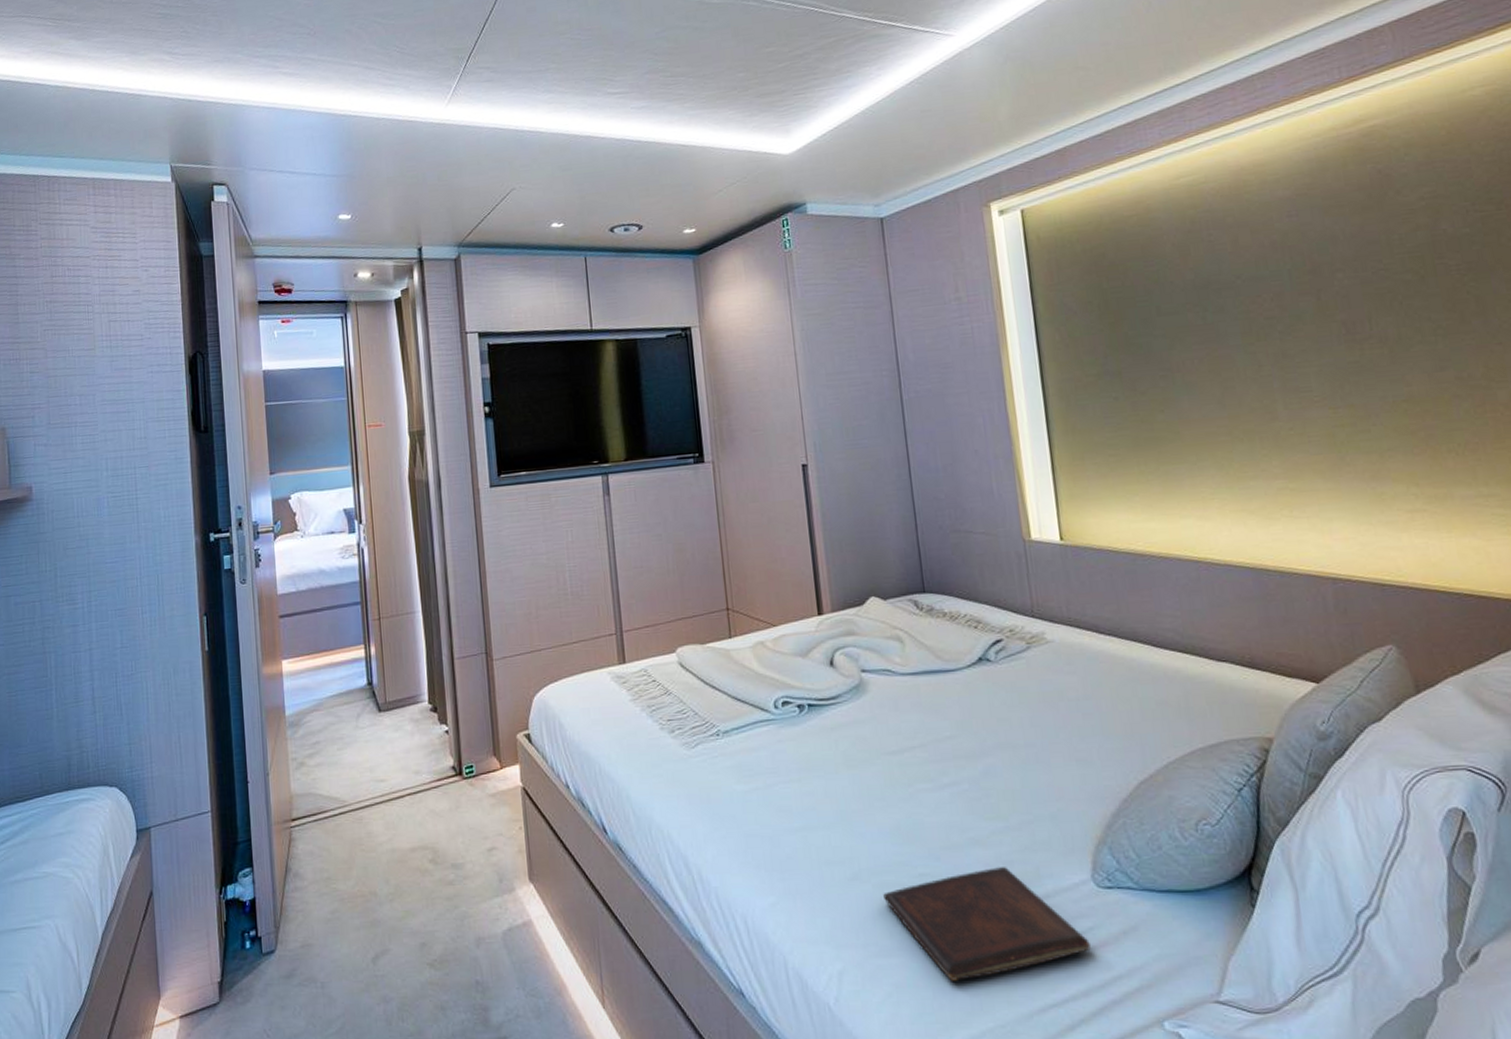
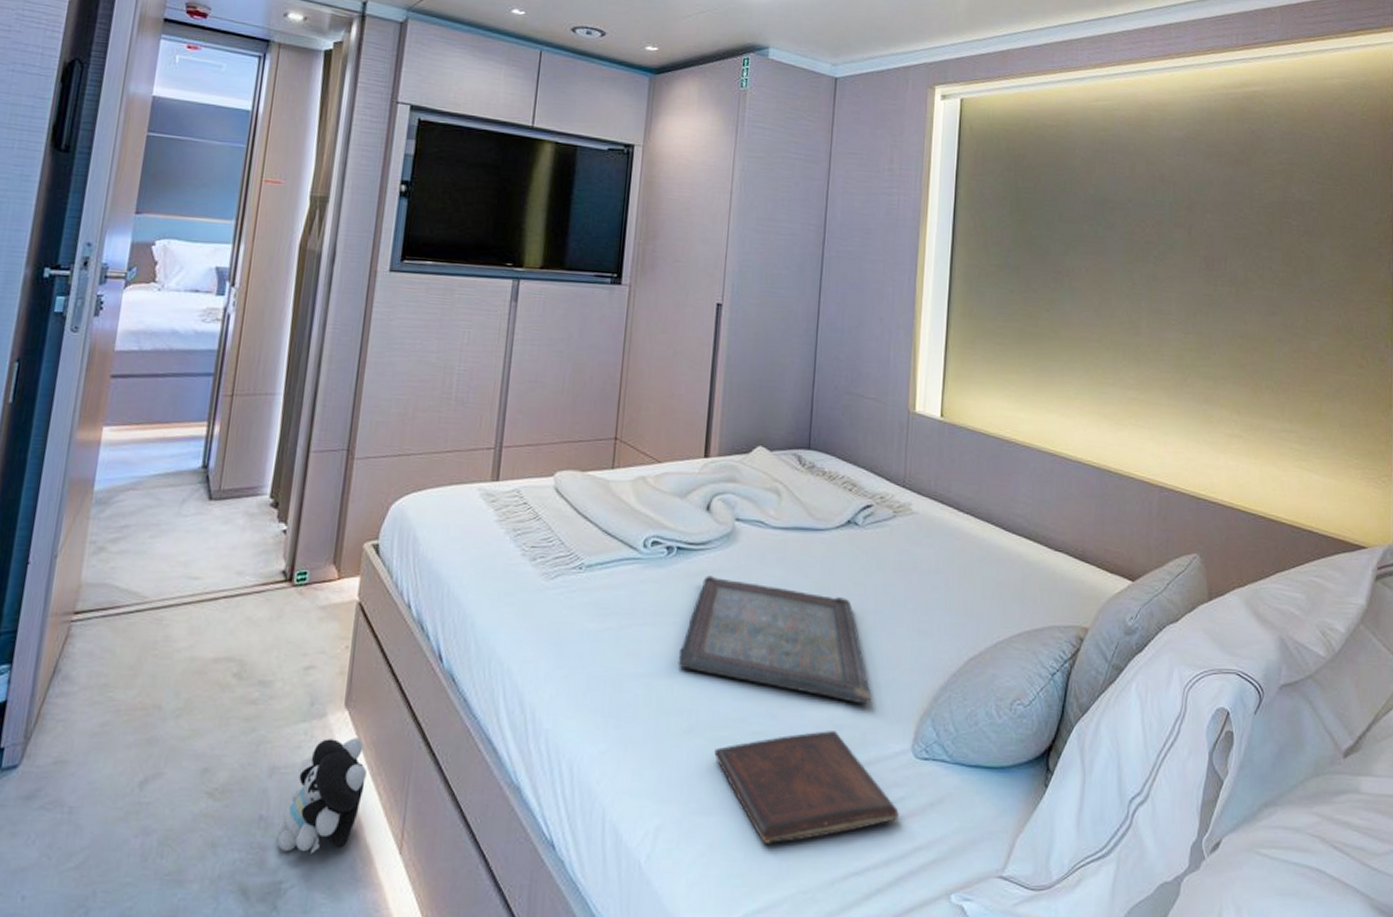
plush toy: none [494,908,561,1012] -> present [277,738,367,854]
serving tray: none [829,728,1038,839] -> present [678,575,872,705]

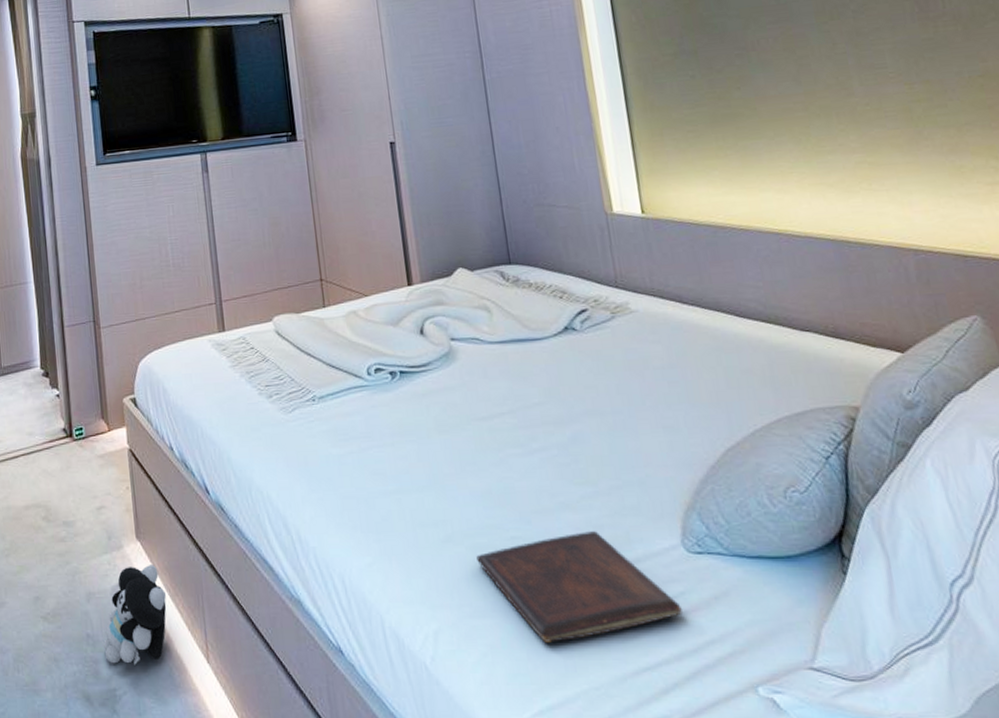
serving tray: present [678,575,872,705] -> none [421,394,627,504]

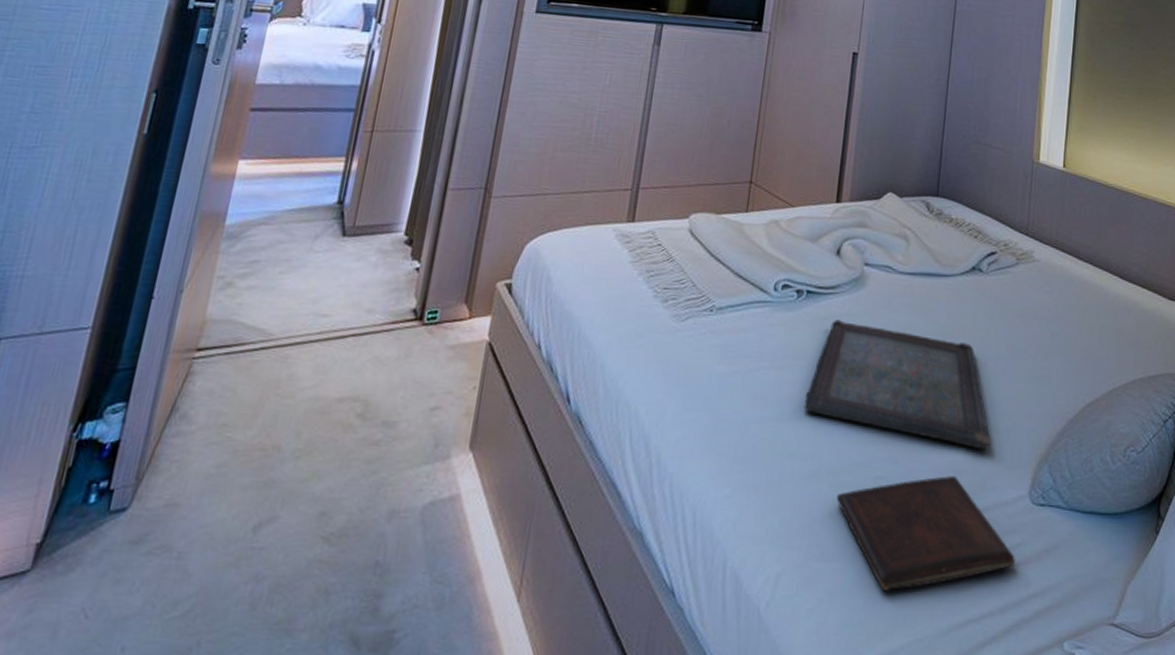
plush toy: present [103,565,167,665] -> none [392,481,488,602]
serving tray: none [421,394,627,504] -> present [803,319,991,450]

